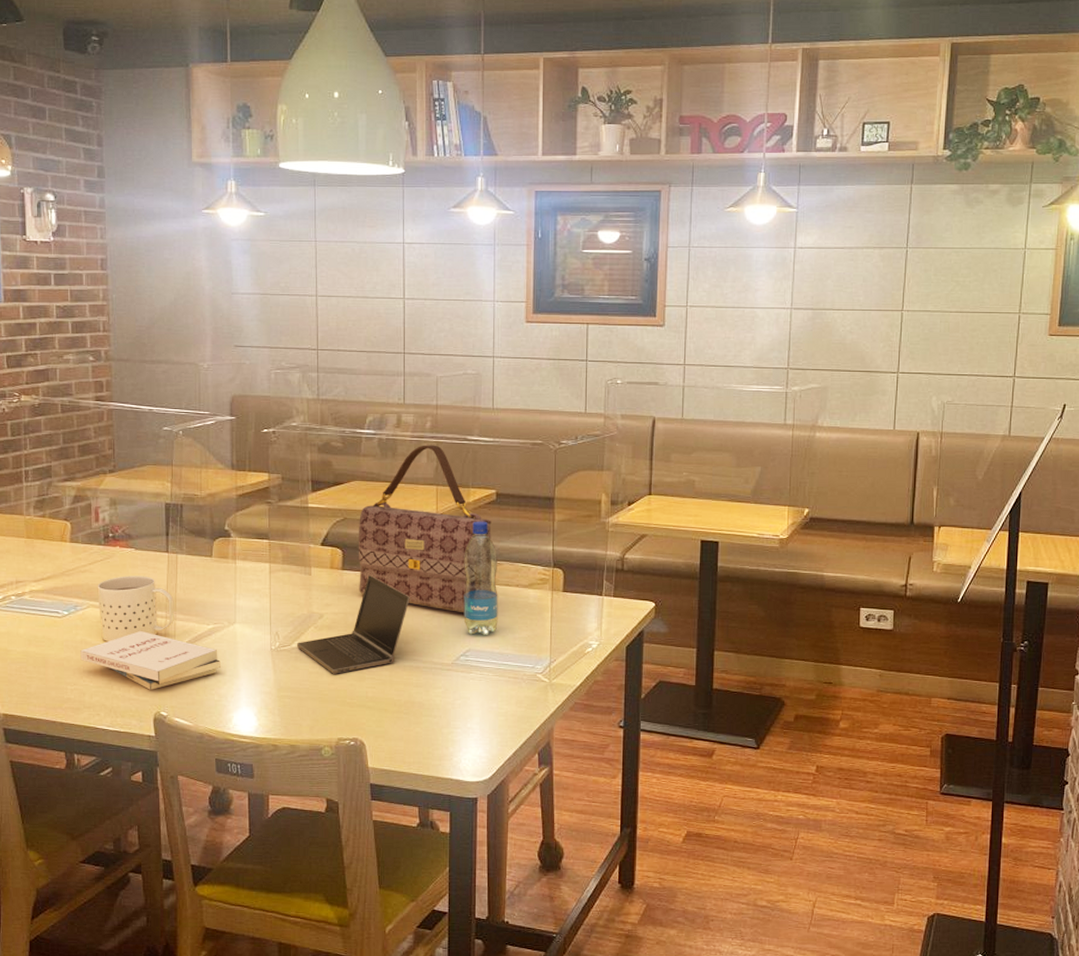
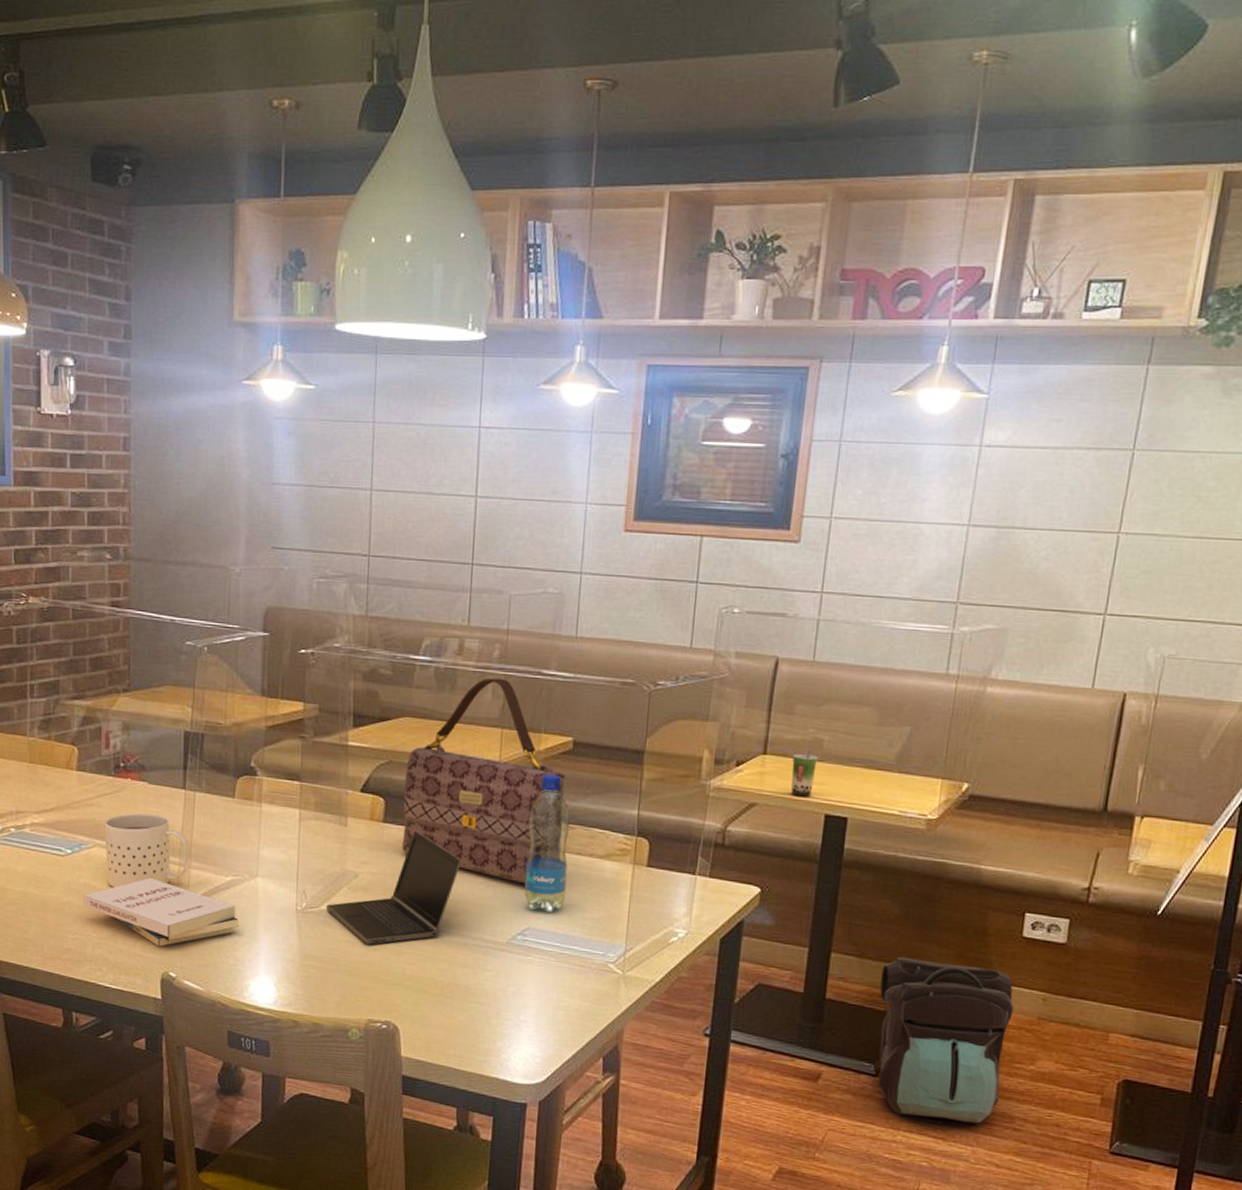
beverage cup: none [671,486,693,527] -> present [791,746,819,797]
backpack: none [755,650,859,780] -> present [879,956,1015,1124]

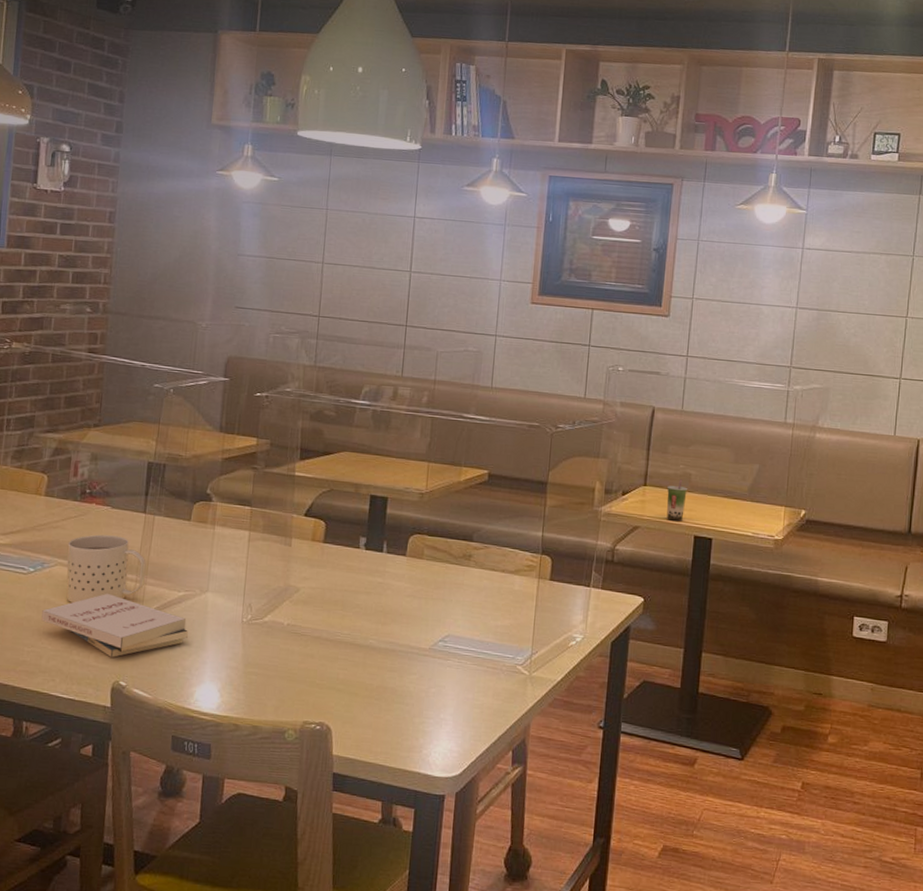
laptop computer: present [327,831,462,945] -> none [270,550,392,653]
handbag: present [402,677,565,884] -> none [339,419,482,597]
bottle: present [524,773,570,913] -> none [445,501,485,622]
backpack: present [879,956,1015,1124] -> none [742,655,850,799]

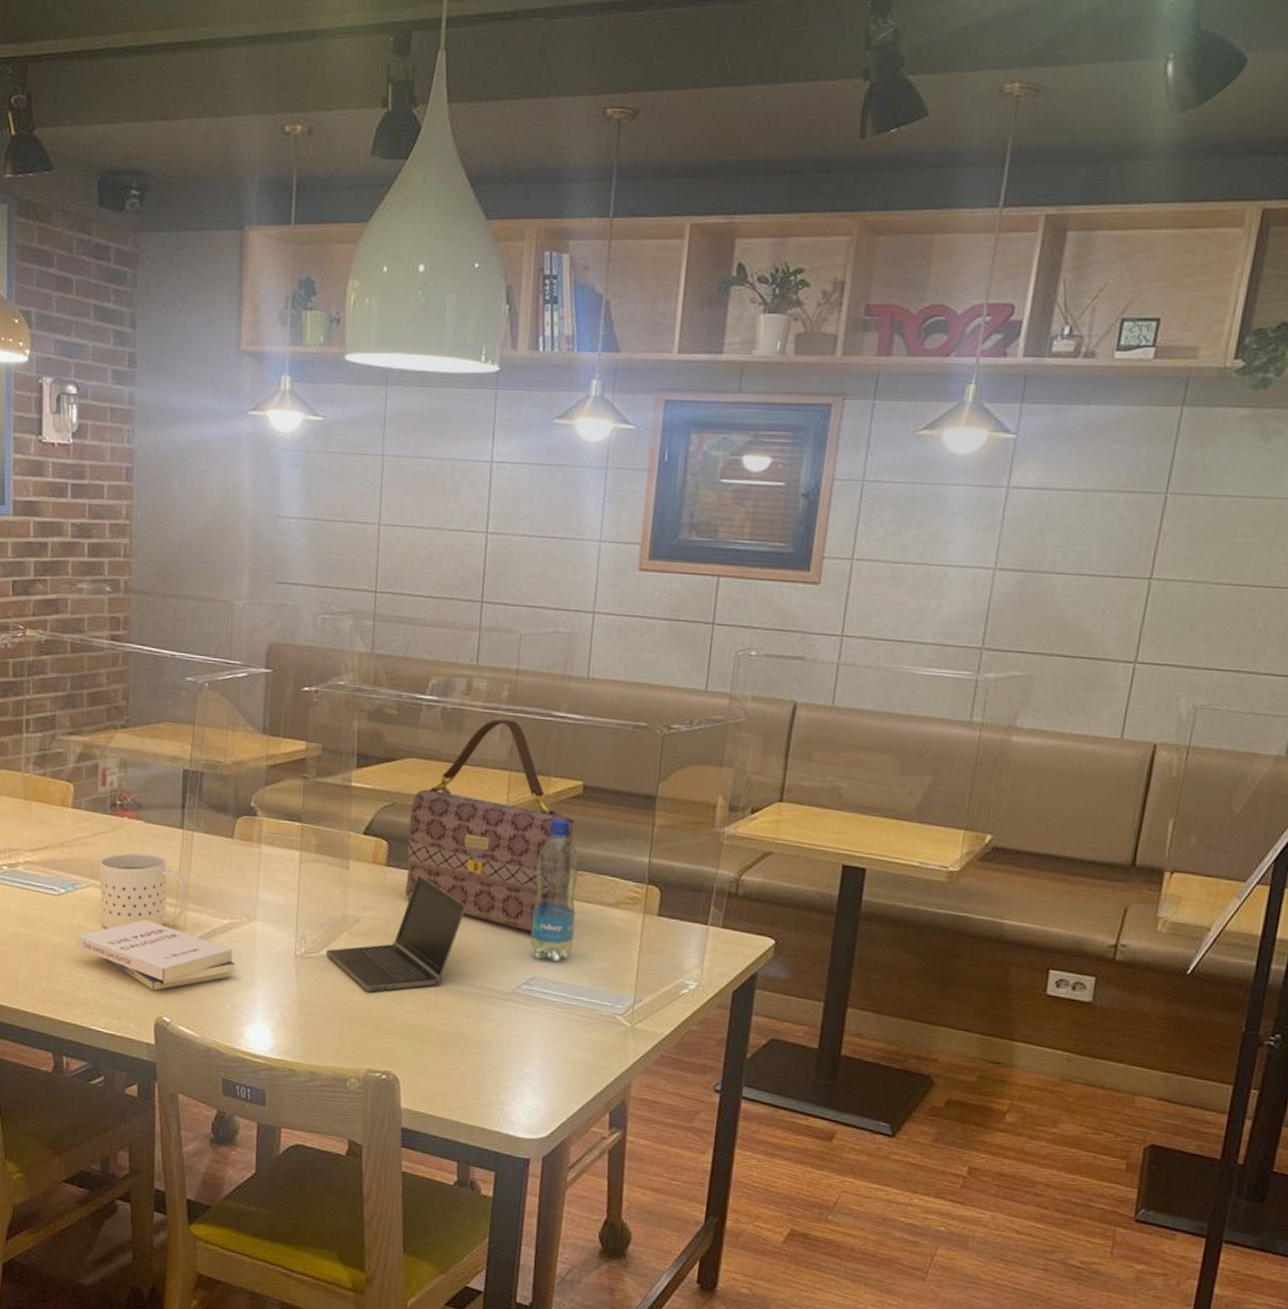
laptop computer: none [270,550,392,653] -> present [326,875,466,992]
handbag: none [339,419,482,597] -> present [405,718,575,932]
bottle: none [445,501,485,622] -> present [530,818,579,963]
beverage cup: present [666,479,688,521] -> none [807,794,837,847]

